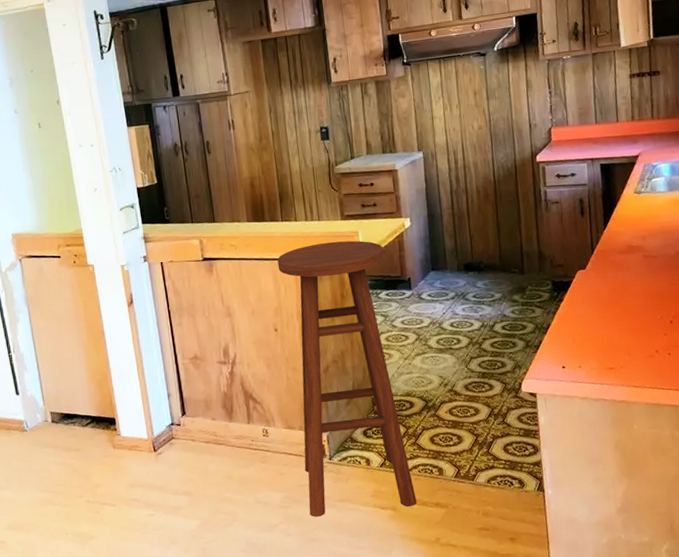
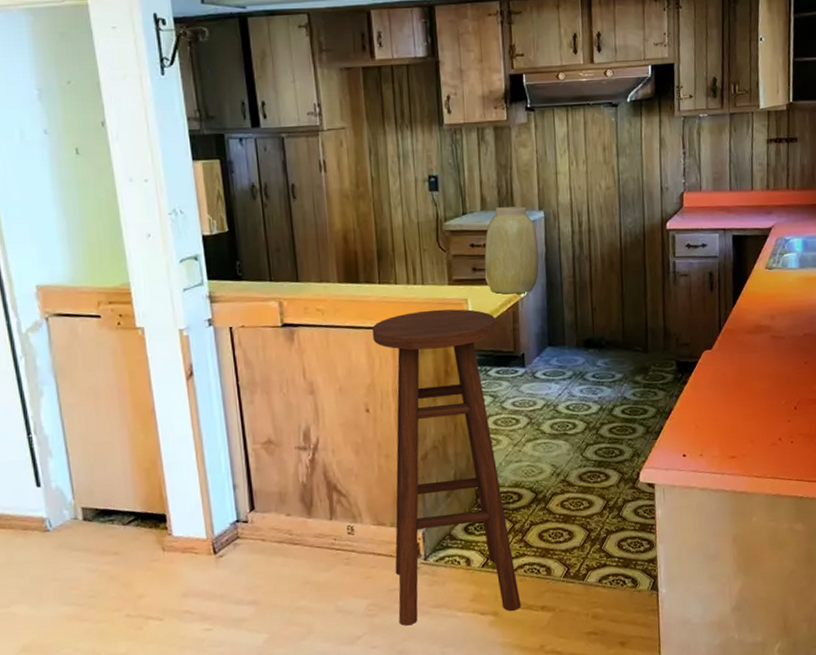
vase: none [371,149,420,226] -> present [484,206,539,294]

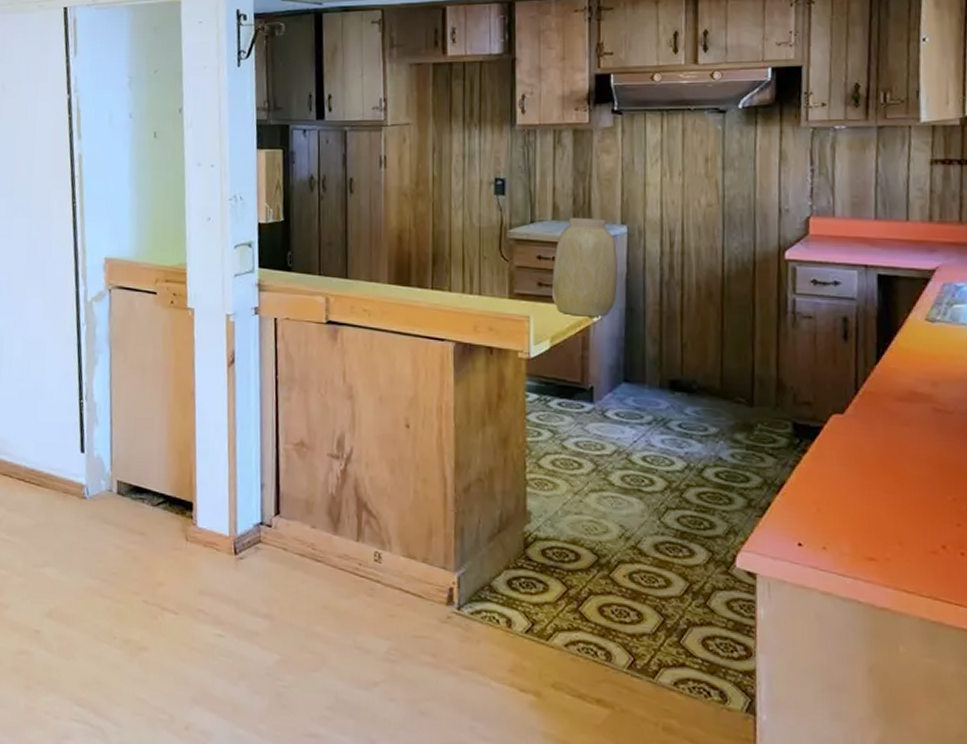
bar stool: present [372,309,521,626] -> none [420,324,571,696]

